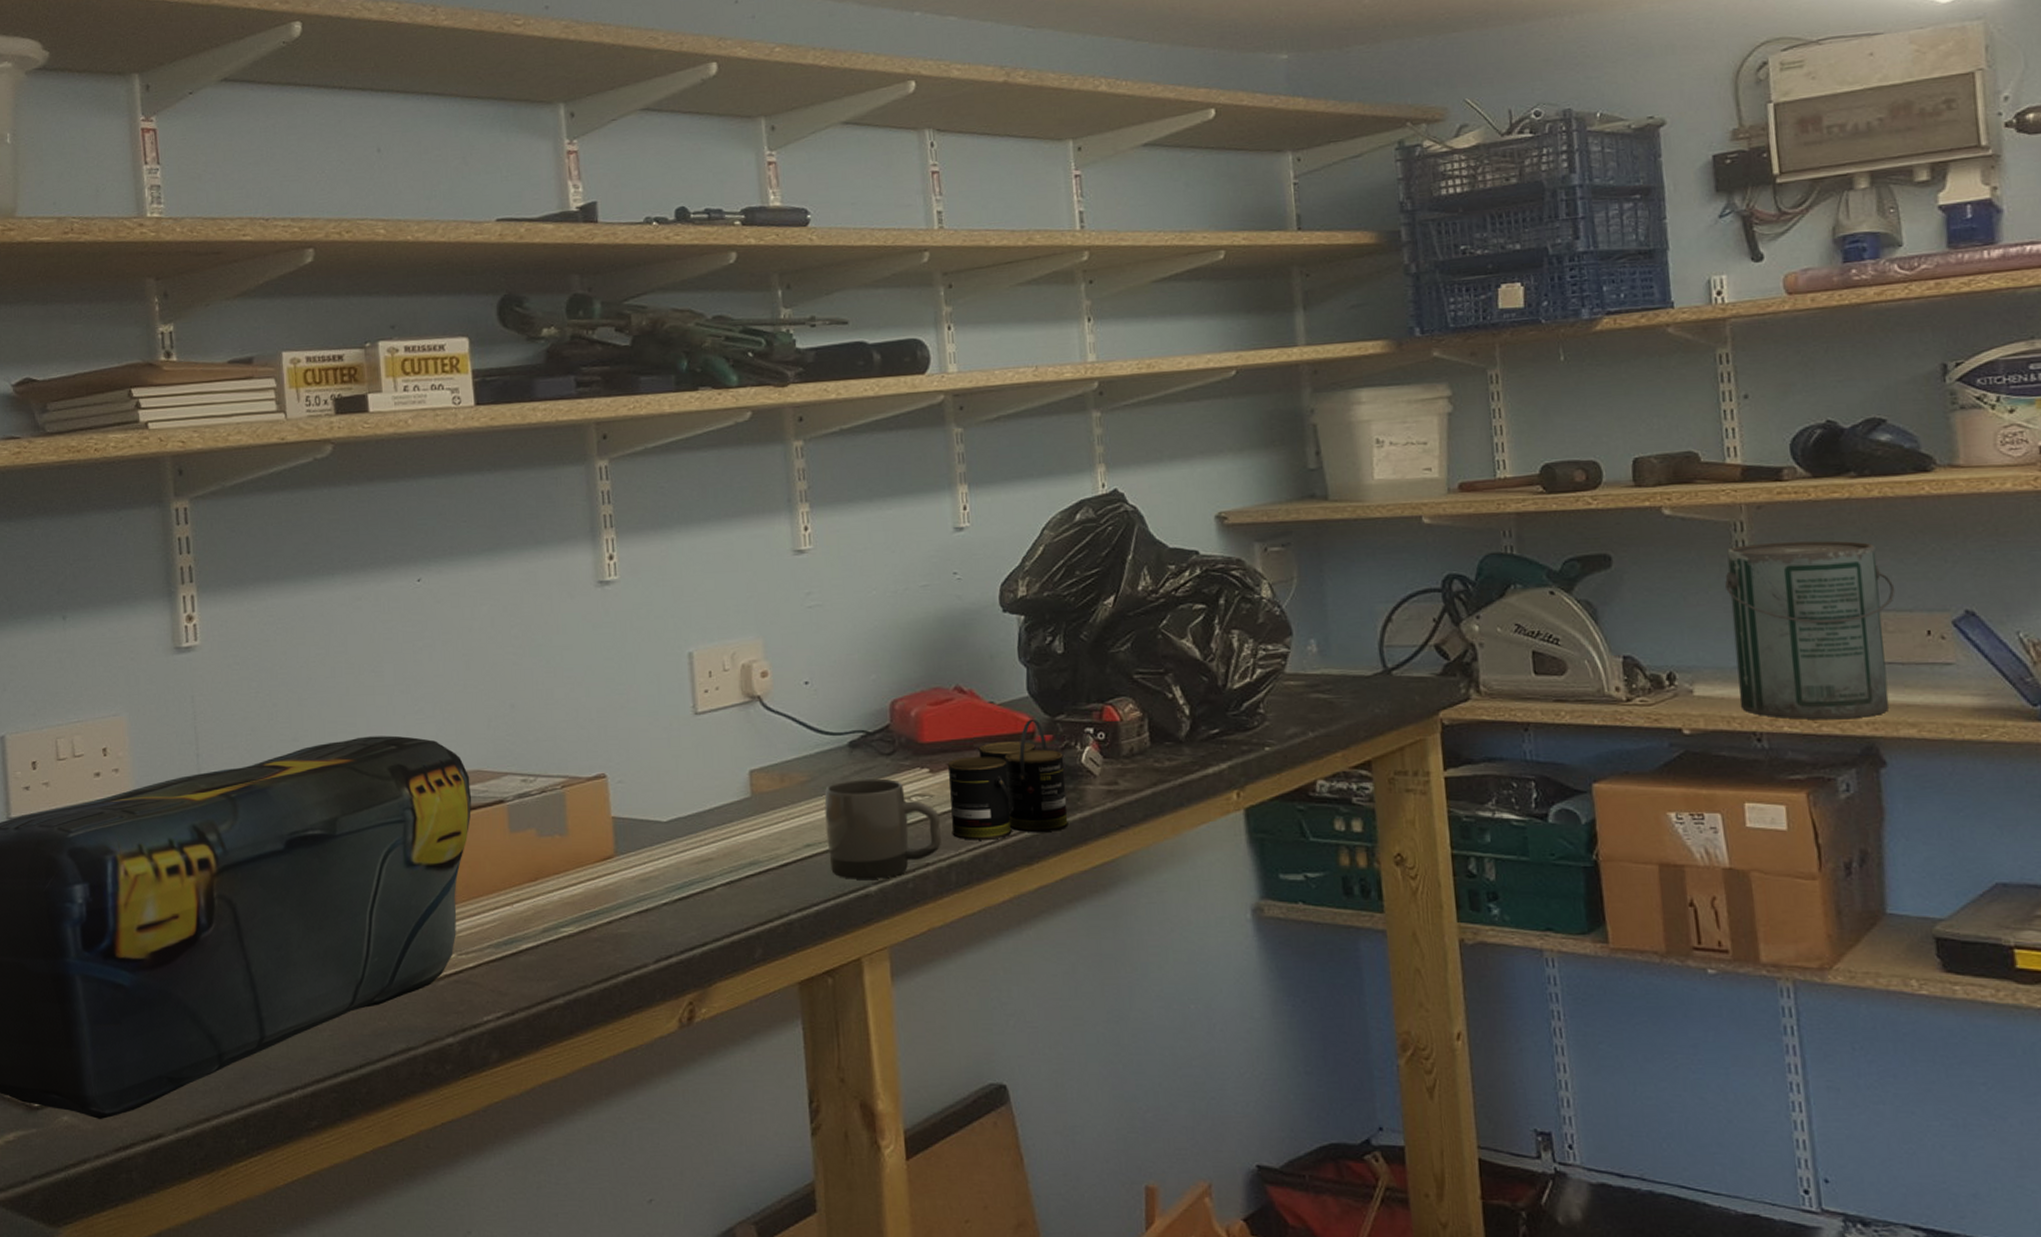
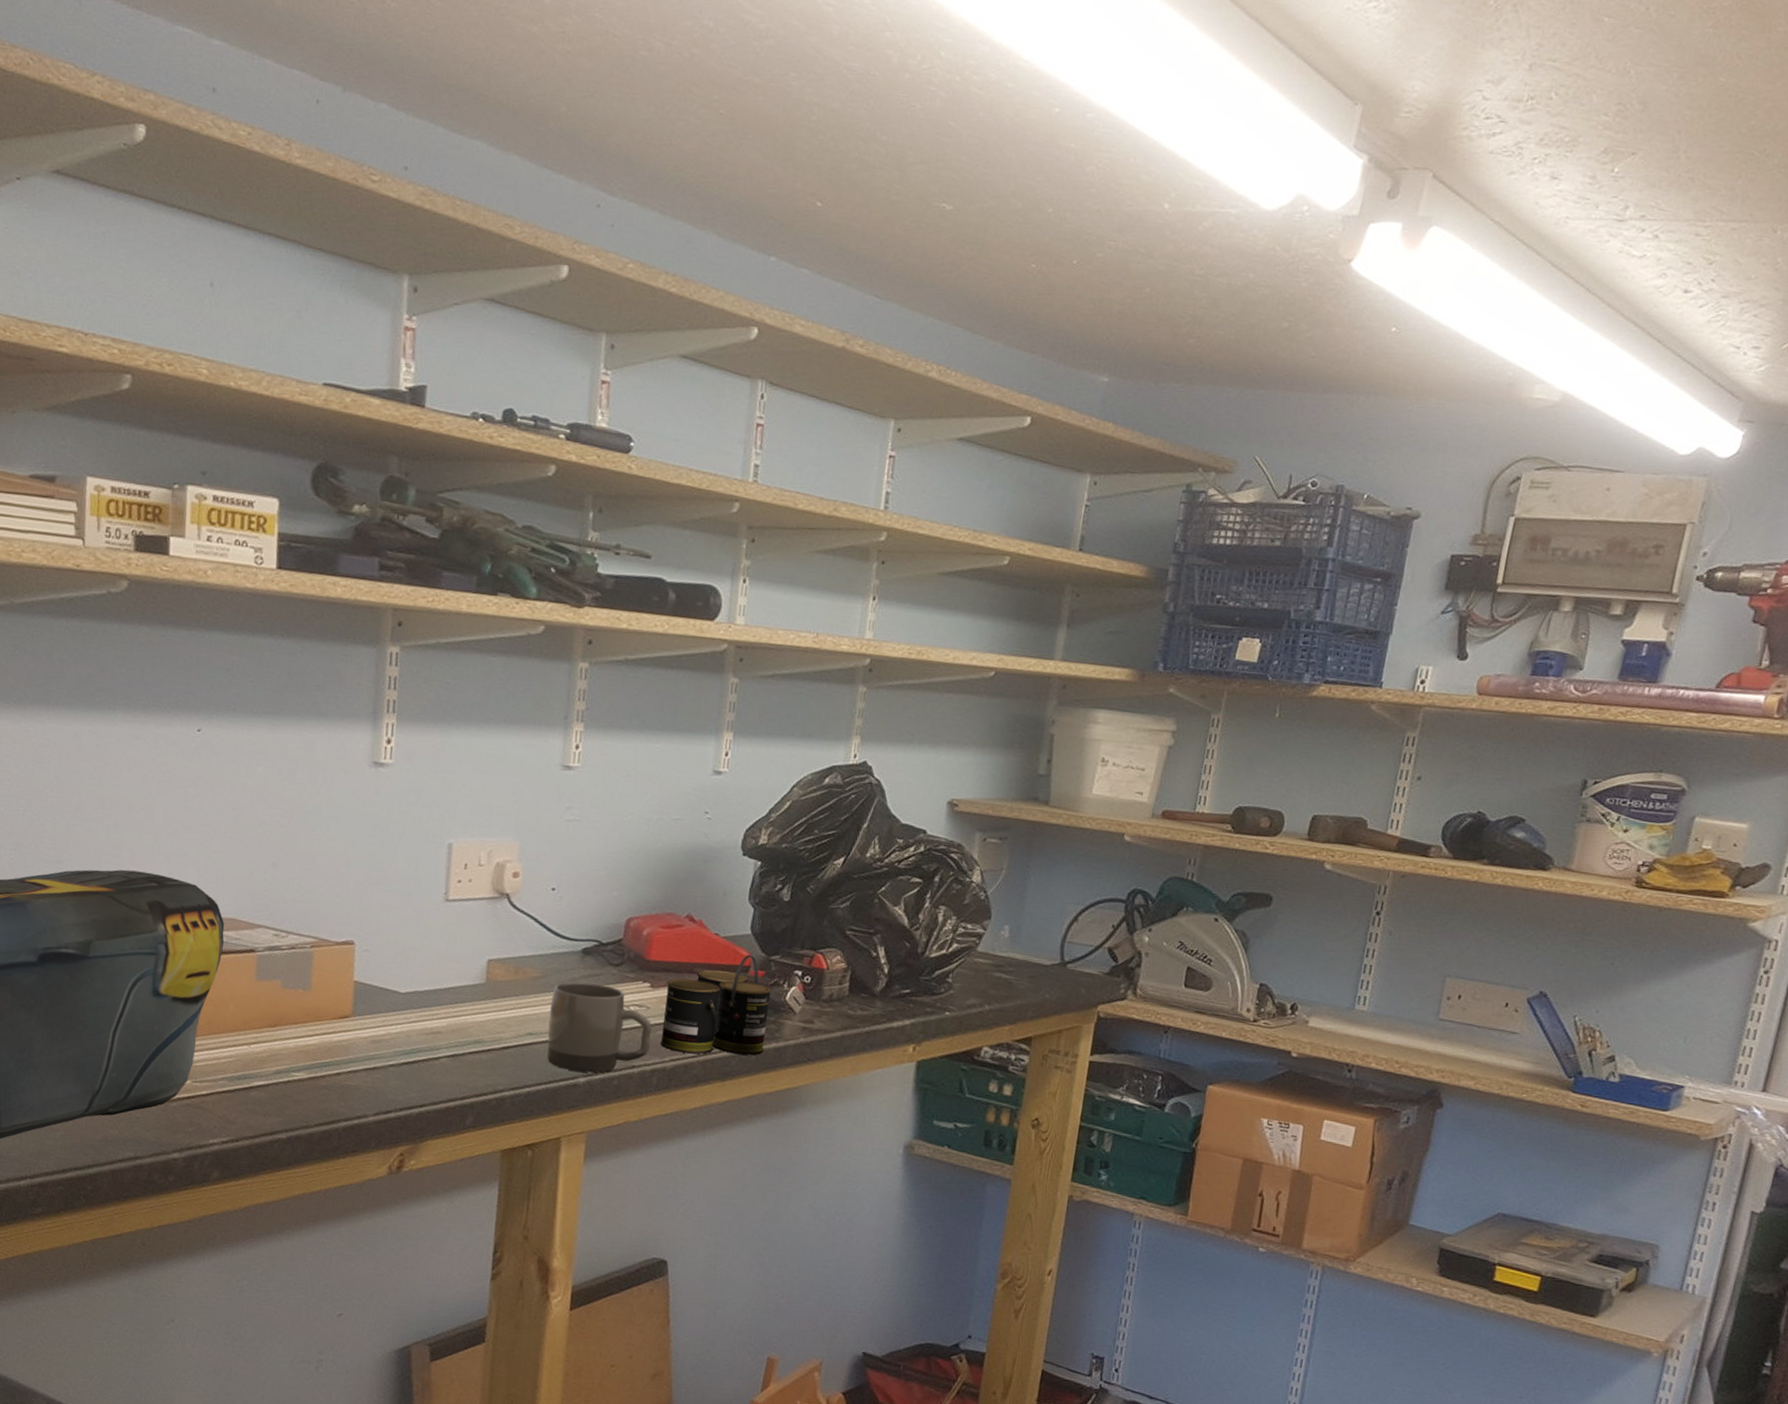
paint can: present [1724,540,1896,720] -> none [1342,906,1492,1066]

